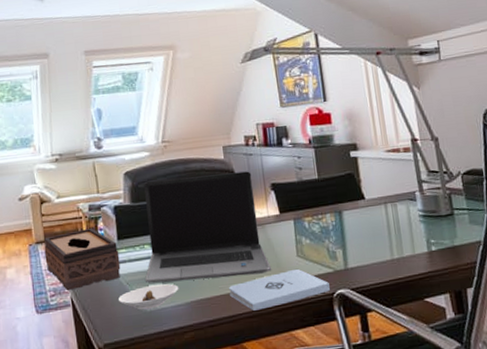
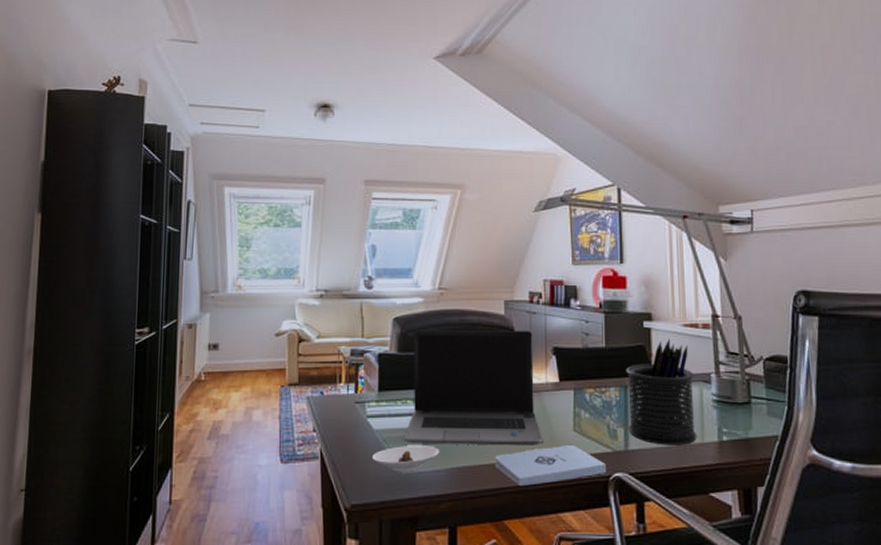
tissue box: present [44,227,121,291] -> none [297,374,378,442]
pen holder: none [338,164,409,261] -> present [626,338,697,445]

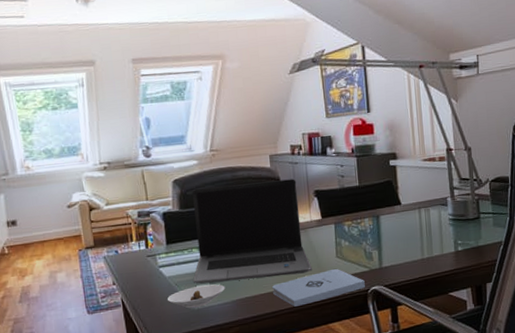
pen holder: present [626,338,697,445] -> none [377,172,438,260]

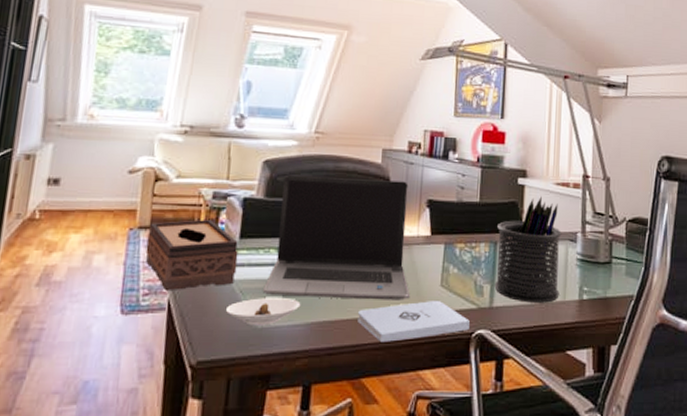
tissue box: none [94,233,170,293] -> present [145,219,238,292]
pen holder: none [377,172,438,260] -> present [494,196,562,303]

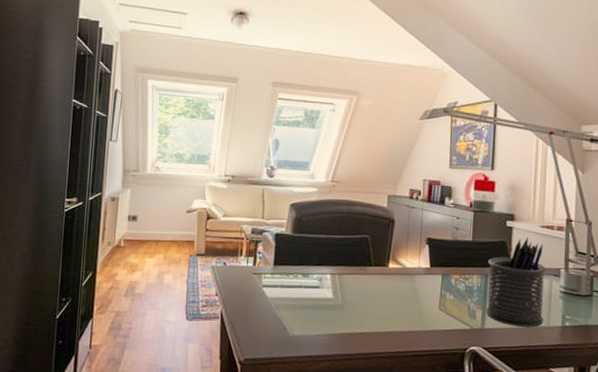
tissue box: present [145,219,238,292] -> none [202,249,273,305]
saucer: present [226,298,301,326] -> none [265,312,324,334]
laptop computer: present [263,174,411,300] -> none [293,215,413,320]
notepad: present [358,301,470,342] -> none [370,321,464,353]

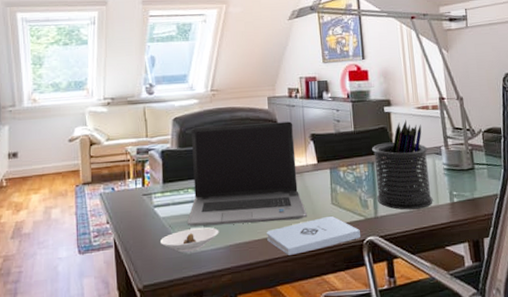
saucer: none [265,312,324,334] -> present [161,227,219,253]
laptop computer: none [293,215,413,320] -> present [187,121,308,227]
notepad: none [370,321,464,353] -> present [267,216,360,255]

